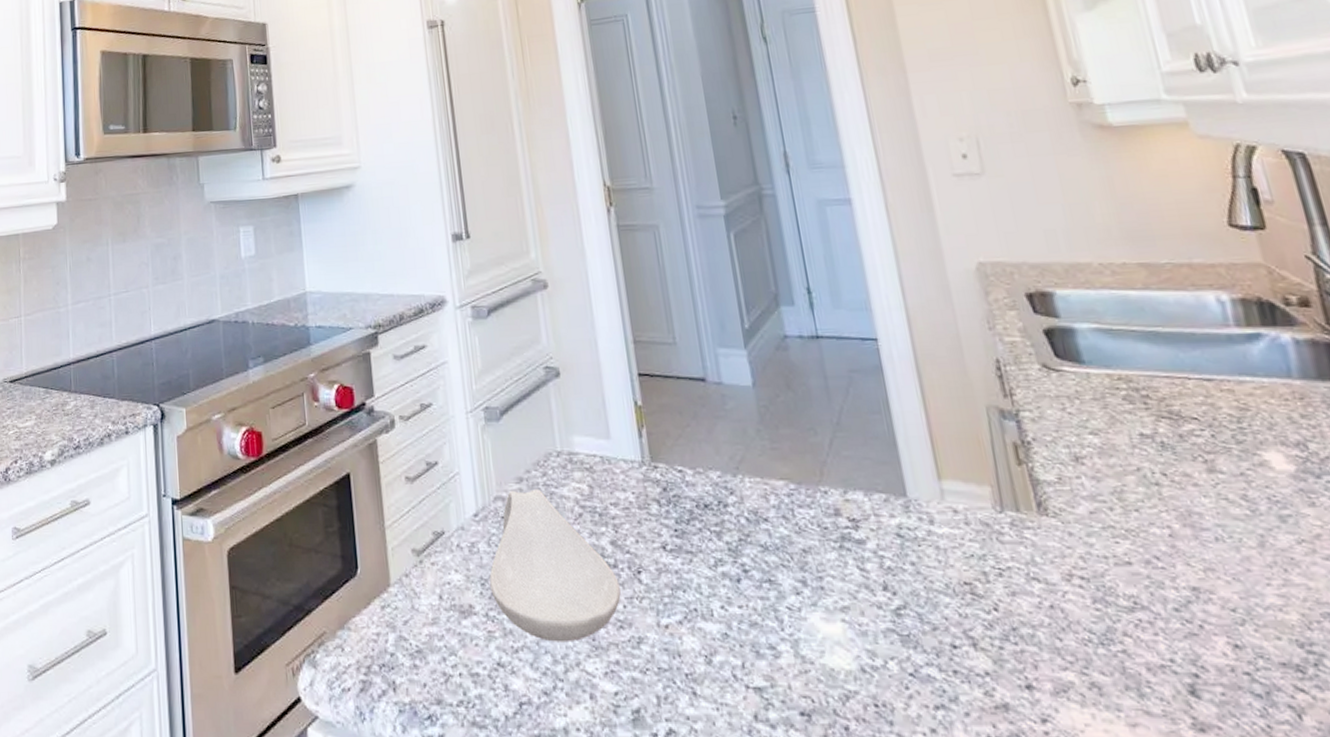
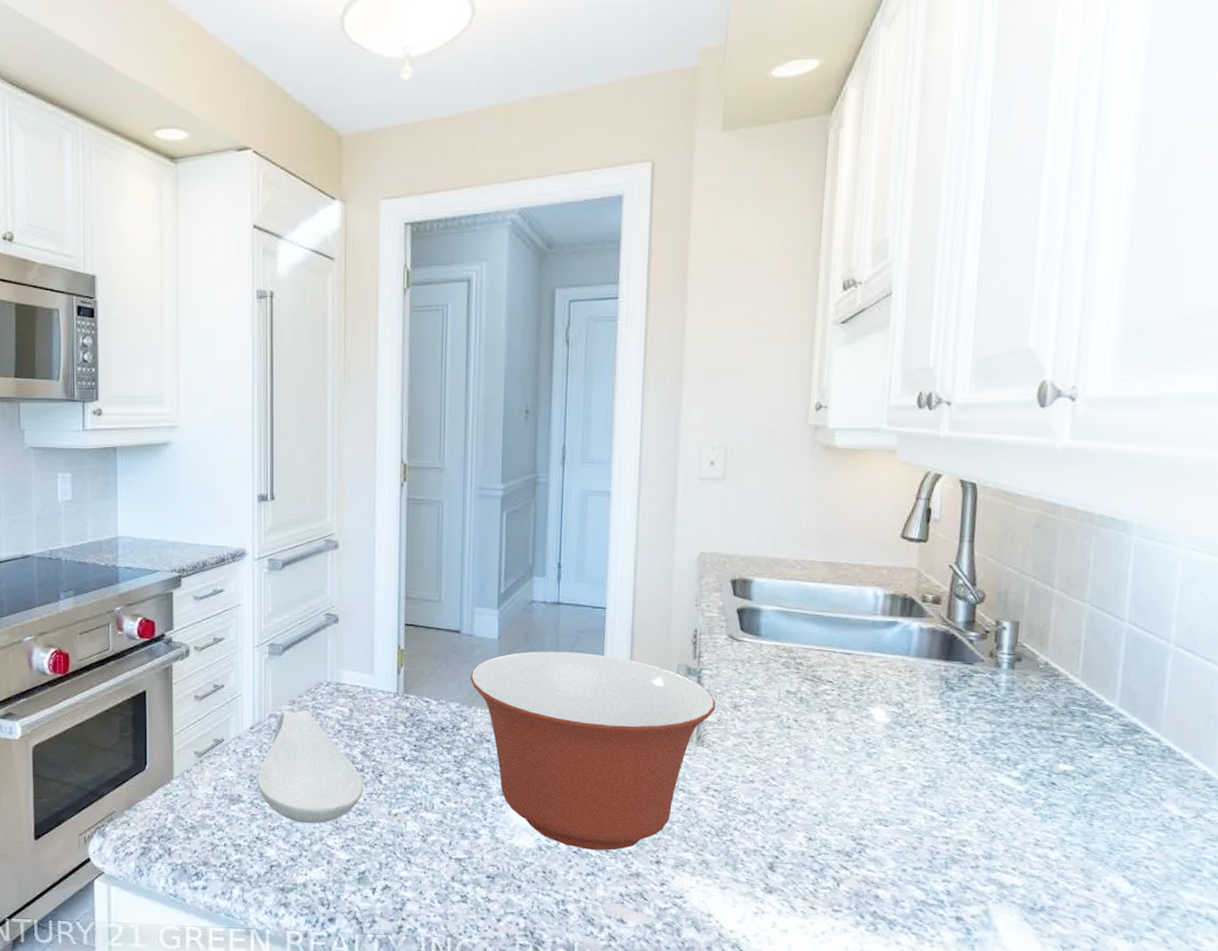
mixing bowl: none [727,397,1052,671] -> present [470,651,716,850]

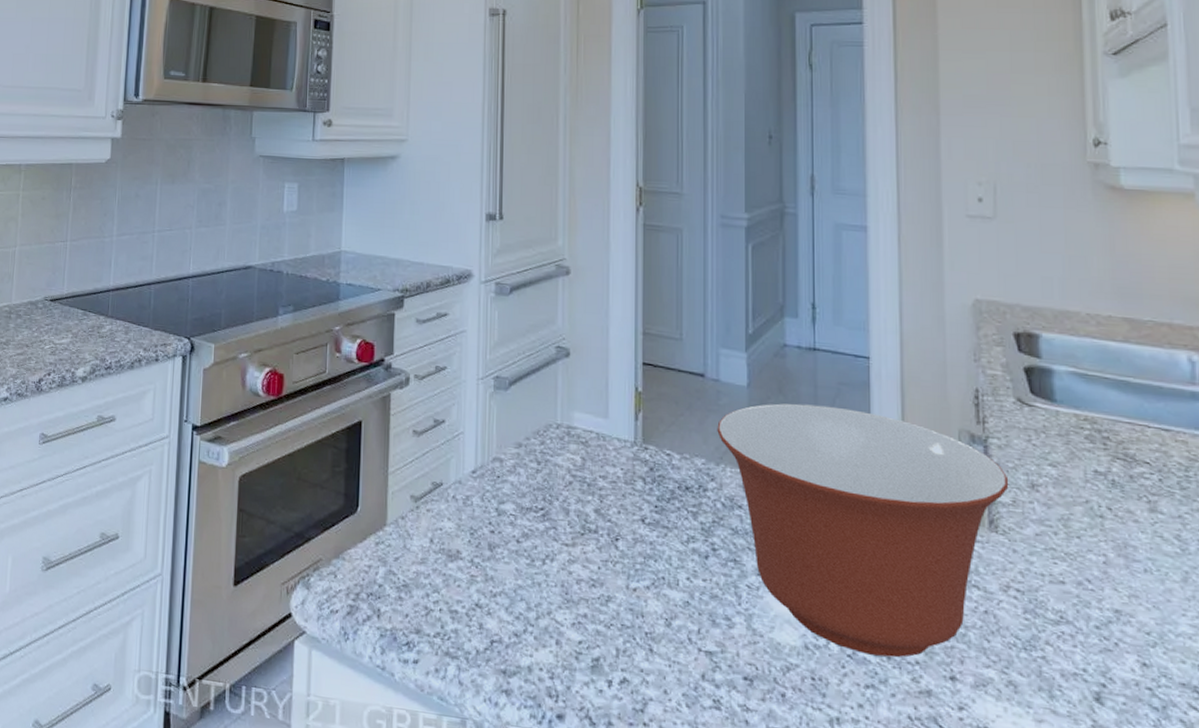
spoon rest: present [258,710,363,824] -> none [479,454,597,593]

